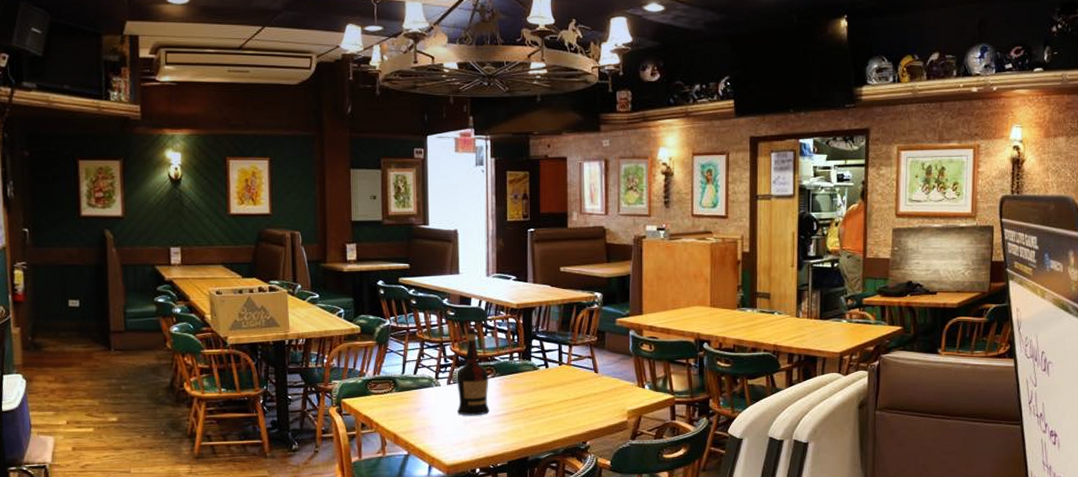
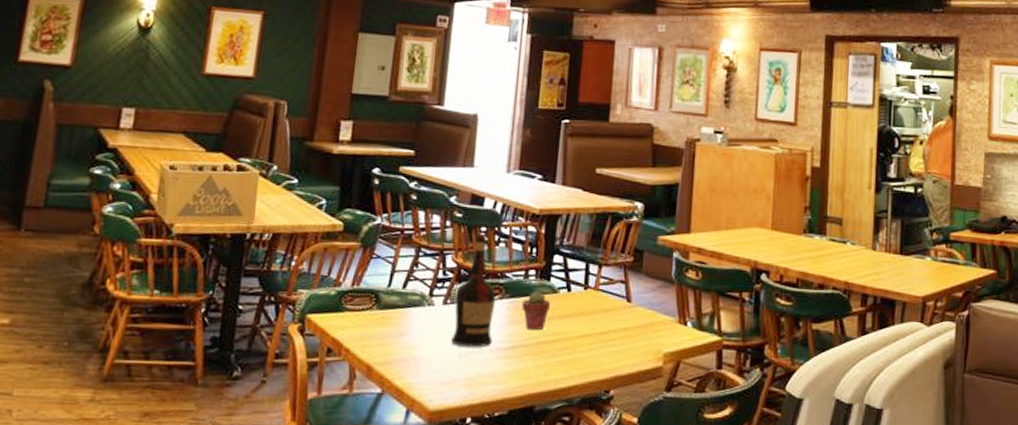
potted succulent: none [510,369,533,400] -> present [521,291,551,331]

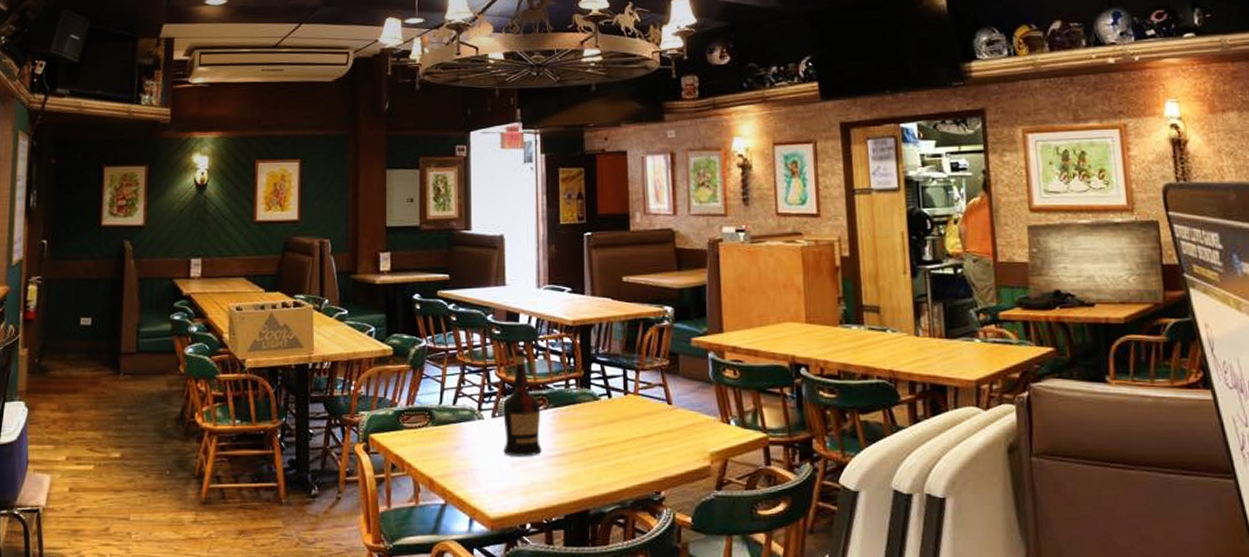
potted succulent: present [521,291,551,331] -> none [566,399,594,437]

